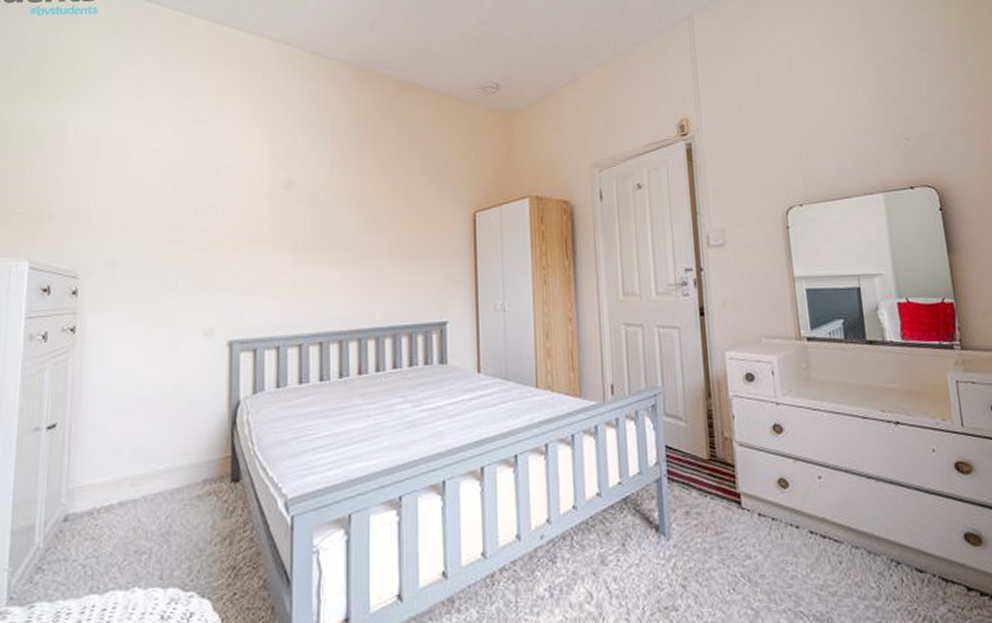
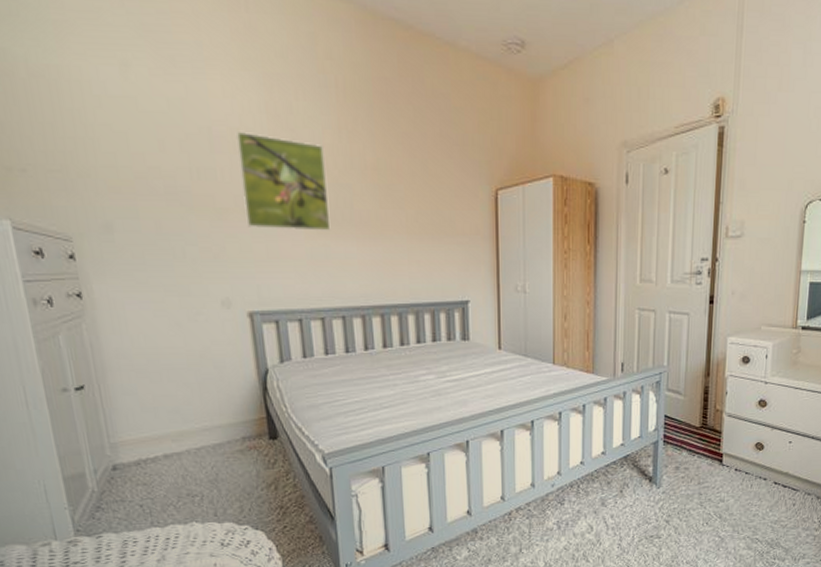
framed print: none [238,173,317,259] -> present [235,130,331,231]

